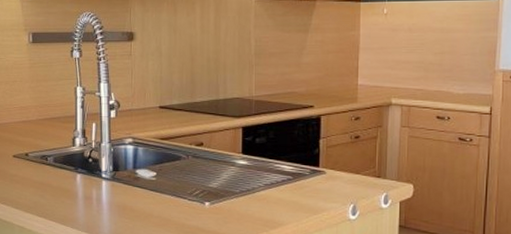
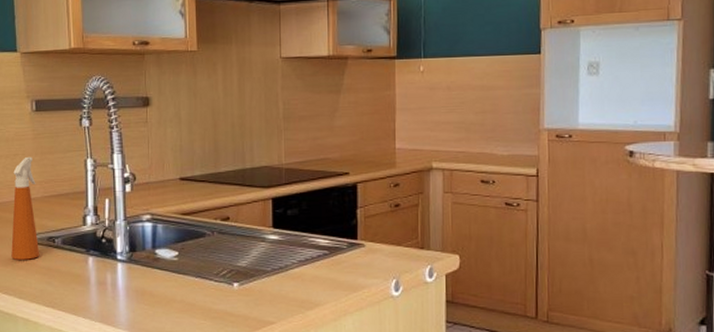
spray bottle: none [9,83,34,175] -> present [11,156,40,260]

